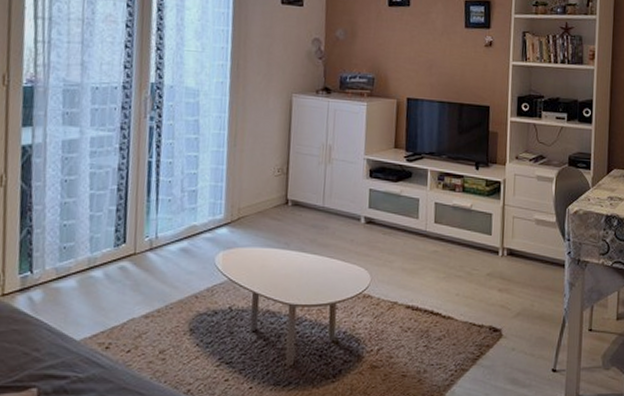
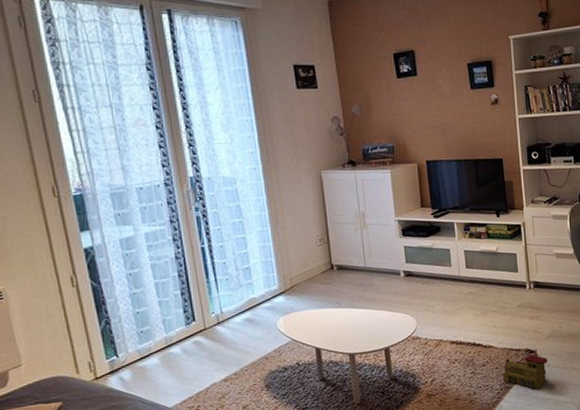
toy train: none [459,333,513,376] -> present [503,354,548,389]

